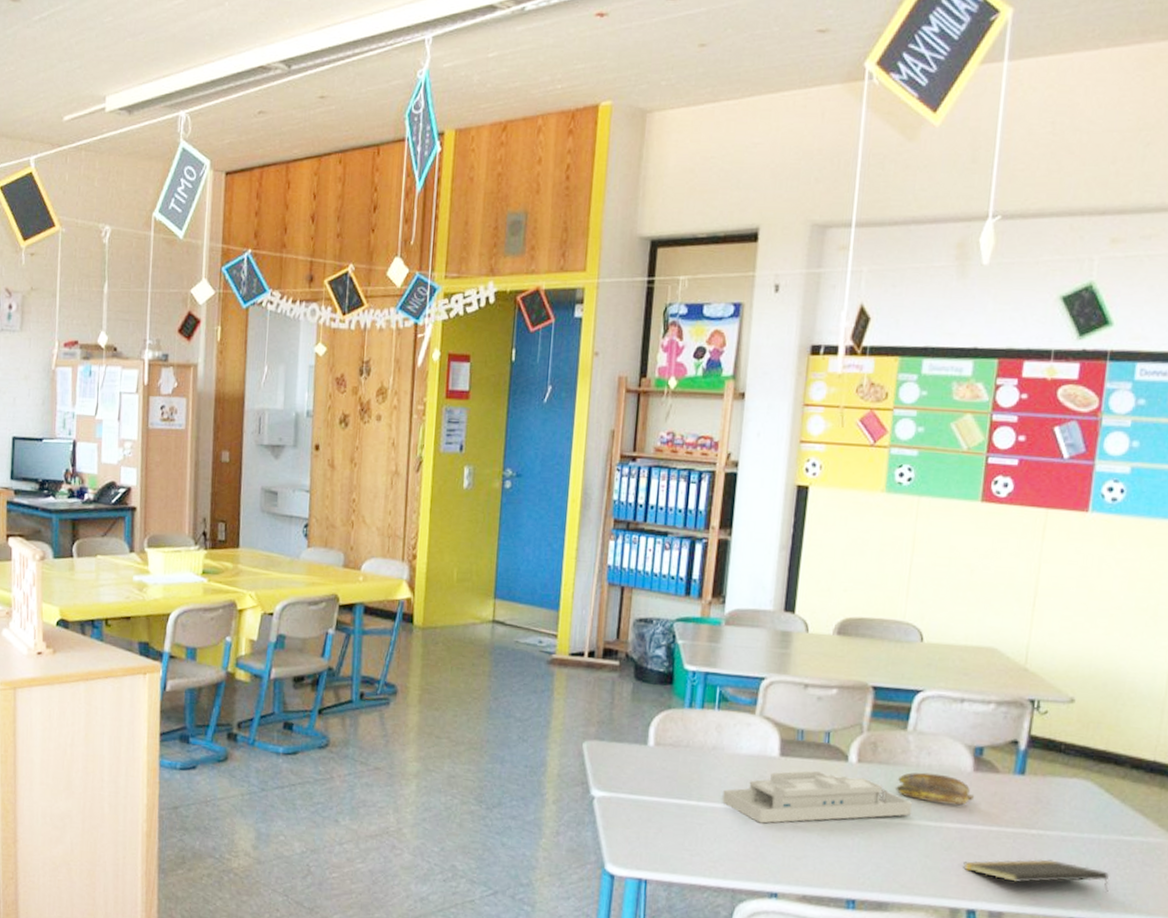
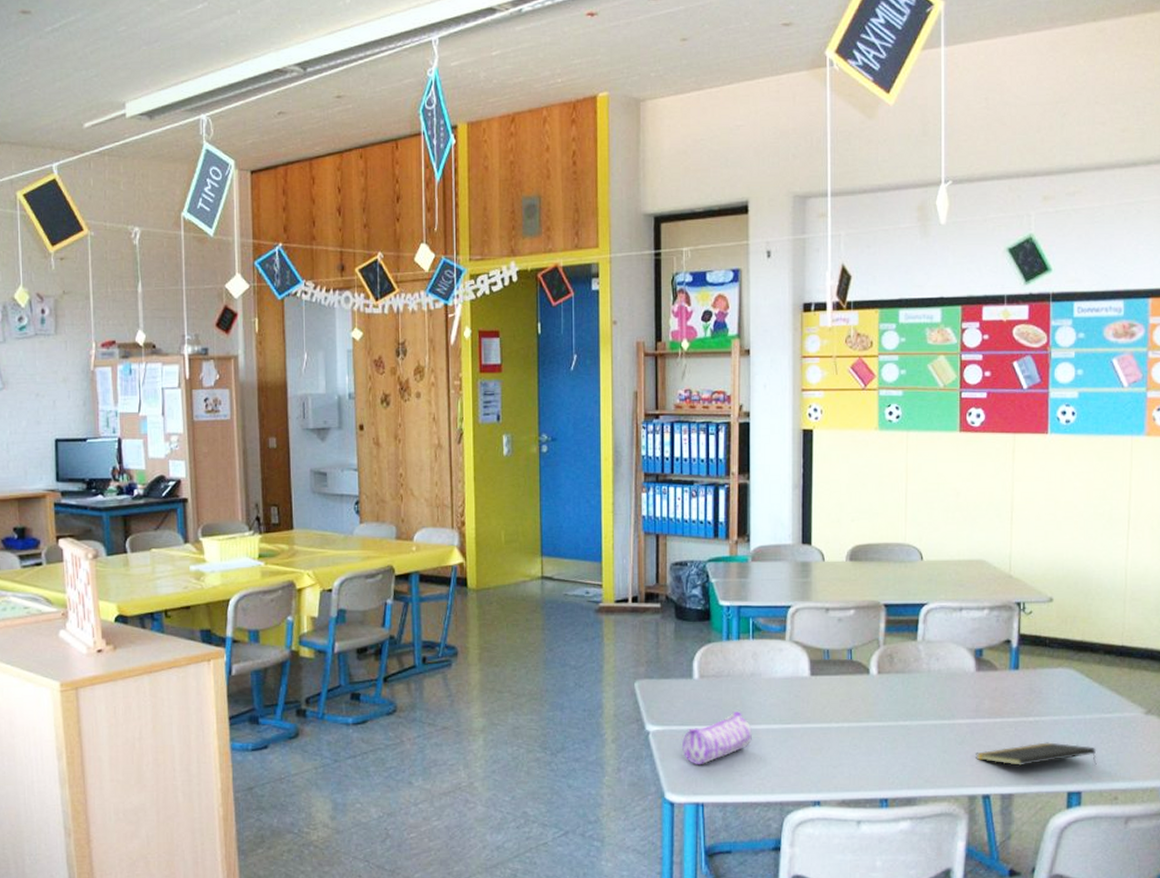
pencil case: none [628,786,708,839] -> present [681,712,752,765]
desk organizer: present [722,770,912,824] -> none [764,685,927,739]
banana: present [896,772,975,806] -> none [913,676,979,703]

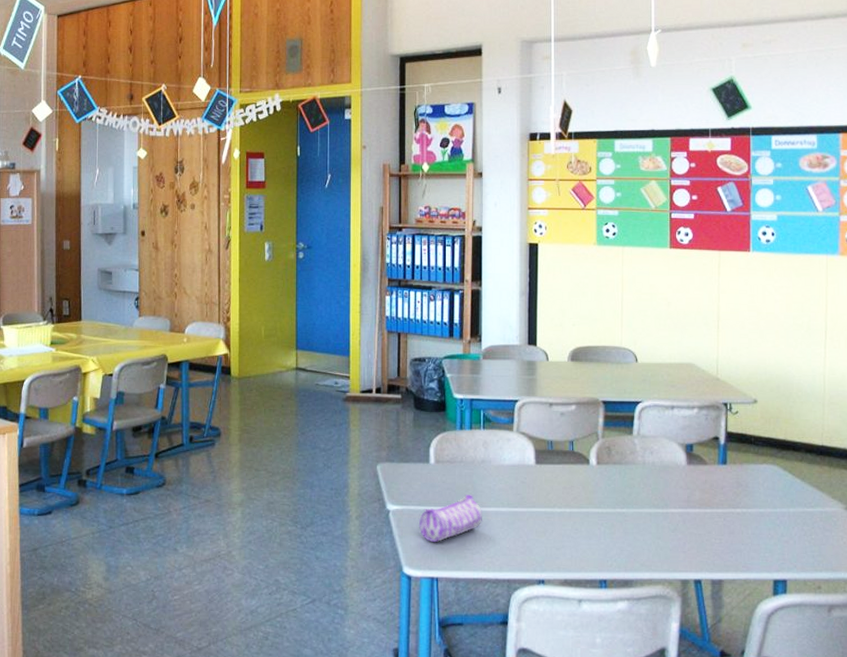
notepad: present [976,742,1097,766] -> none [688,532,801,556]

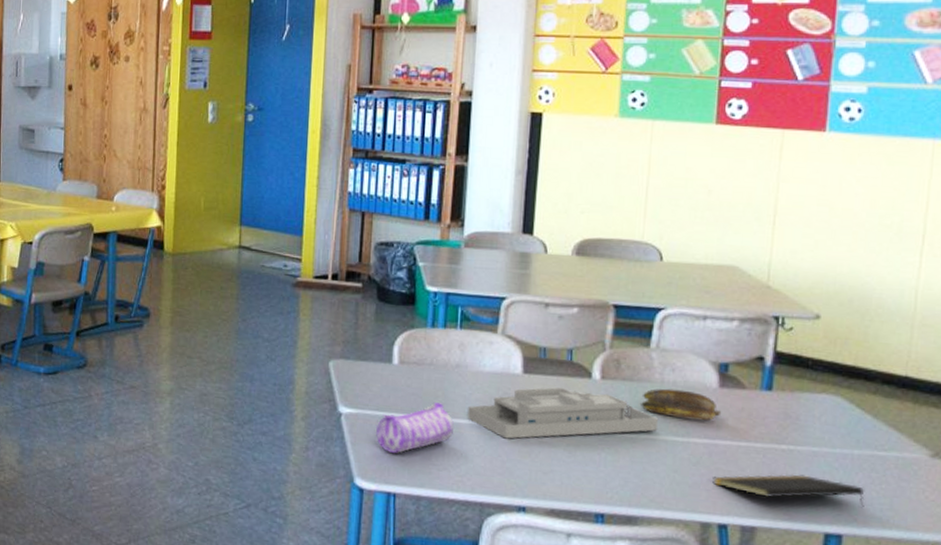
desk organizer: none [493,473,642,522] -> present [468,387,658,439]
banana: none [629,468,690,494] -> present [641,388,722,421]
notepad: none [688,532,801,556] -> present [713,474,865,508]

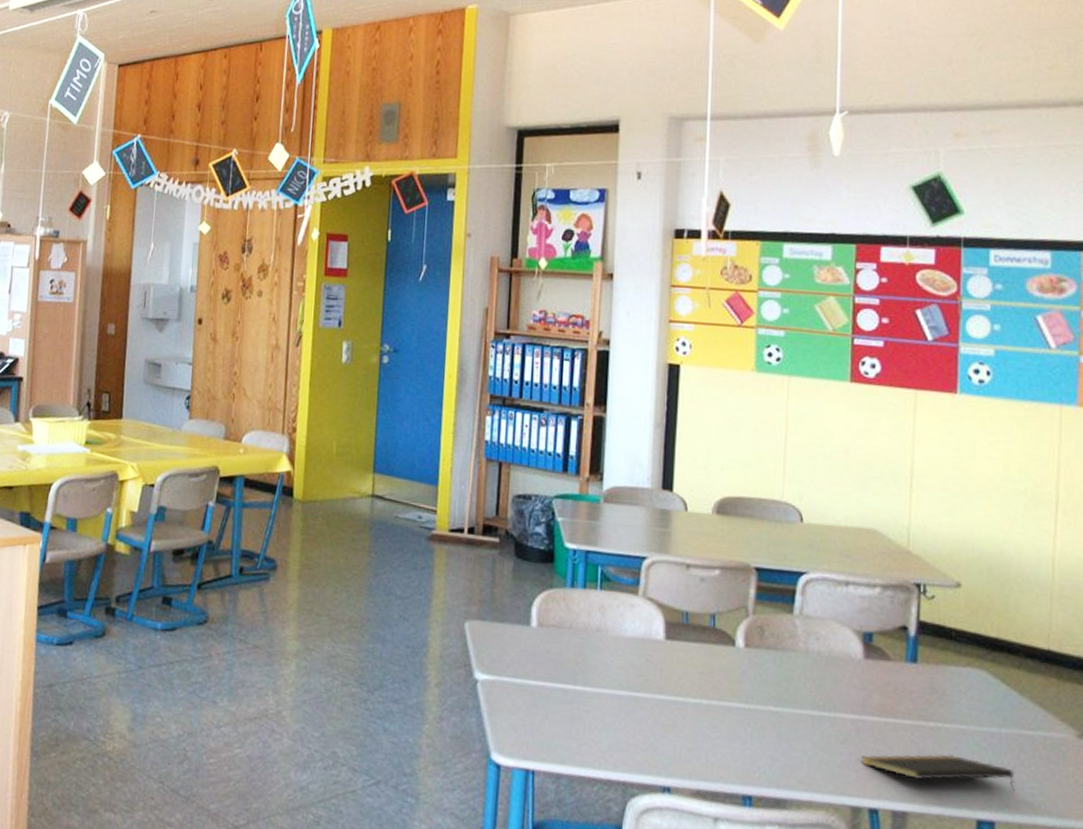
pencil case: present [375,402,454,454] -> none [513,669,595,726]
desk organizer: present [468,387,658,439] -> none [609,655,803,711]
banana: present [641,388,722,421] -> none [786,658,868,695]

